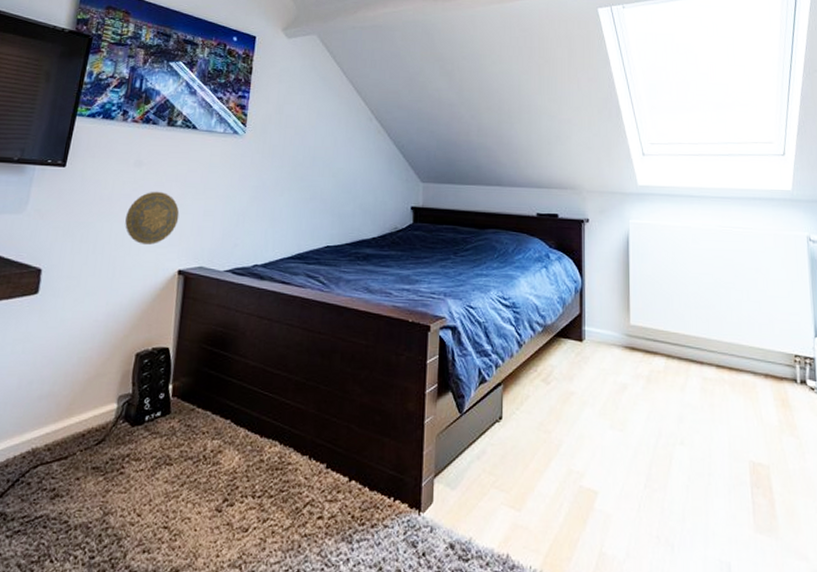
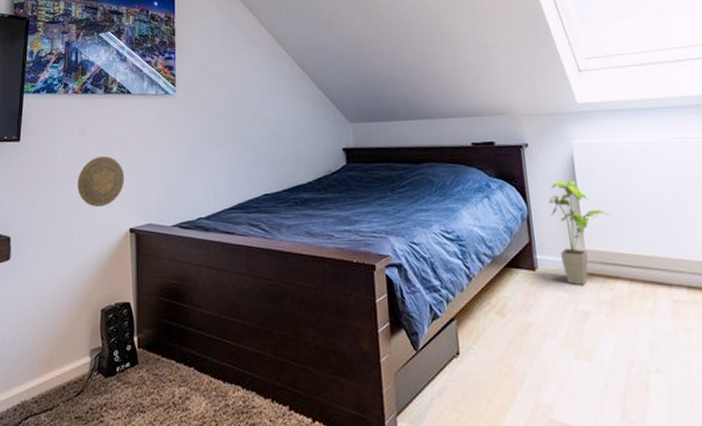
house plant: none [602,257,655,359] -> present [548,180,609,286]

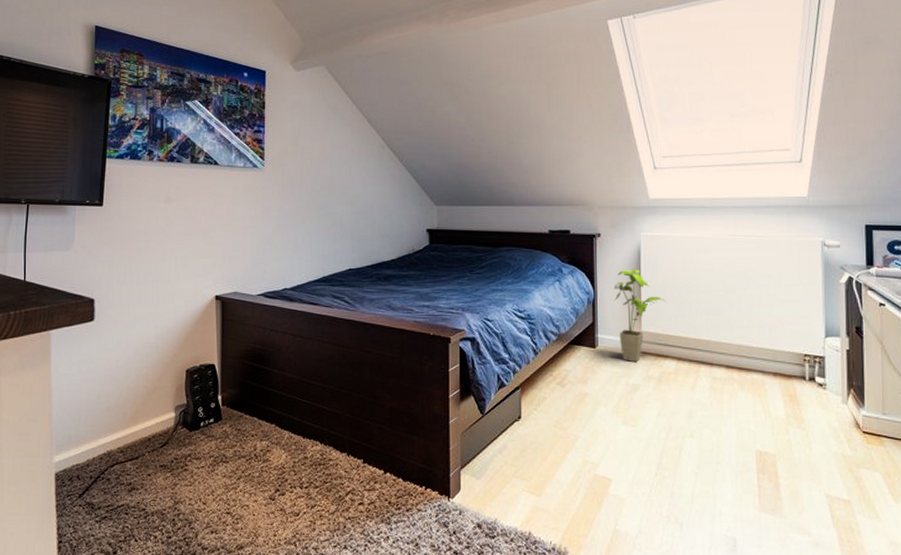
decorative plate: present [78,155,125,207] -> none [163,224,211,274]

